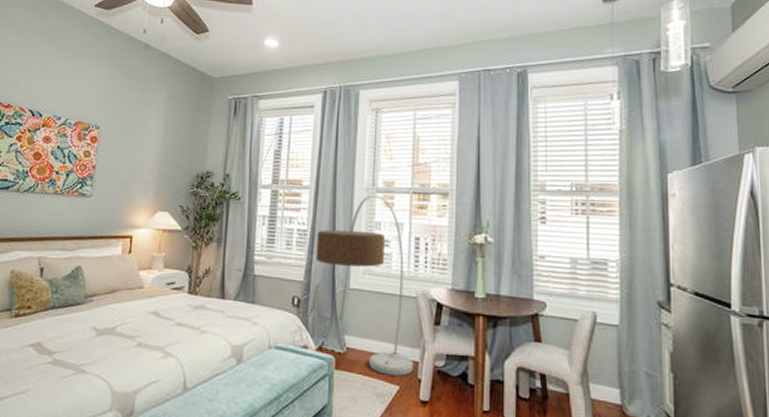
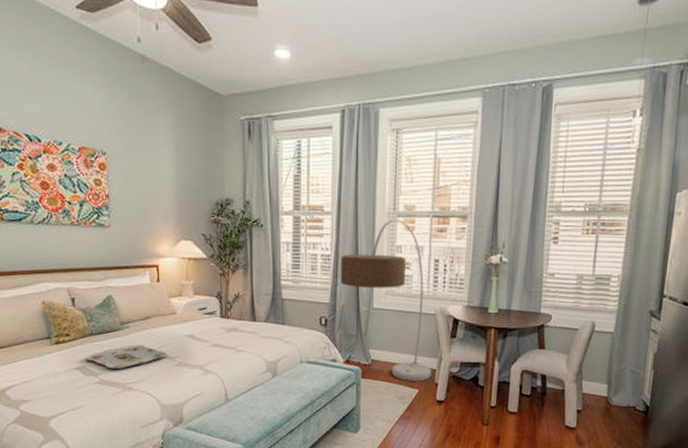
serving tray: none [42,320,128,348] -> present [86,345,167,369]

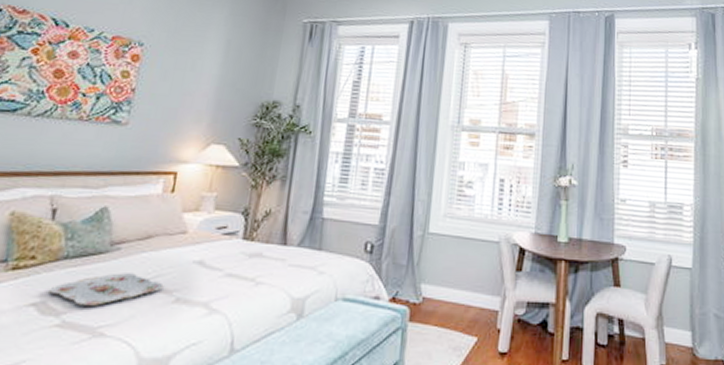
floor lamp: present [340,219,432,381] -> none [393,133,493,327]

